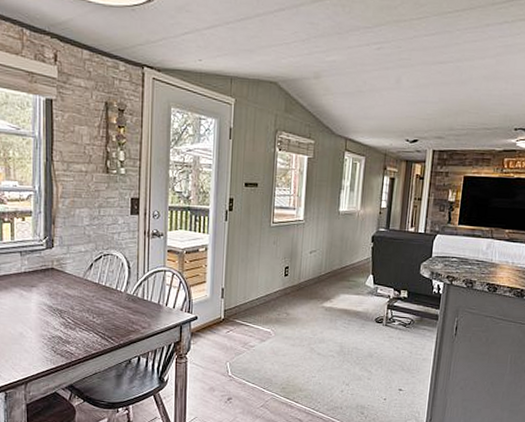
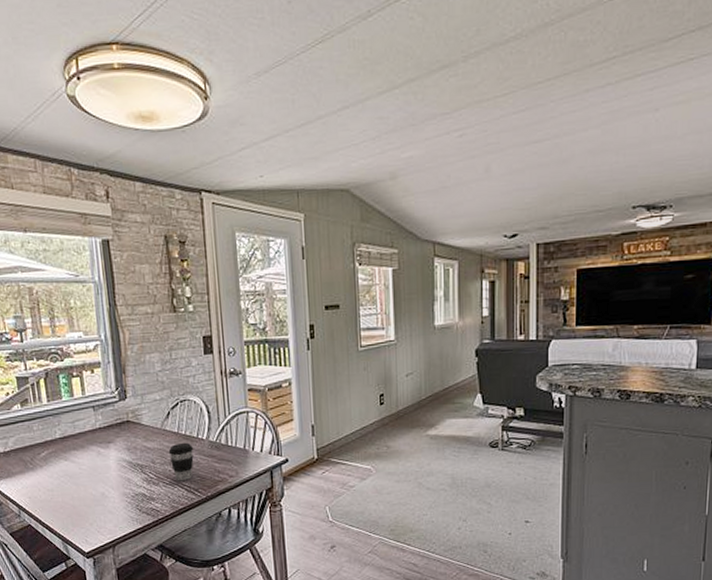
coffee cup: none [87,293,112,328] -> present [168,442,194,481]

